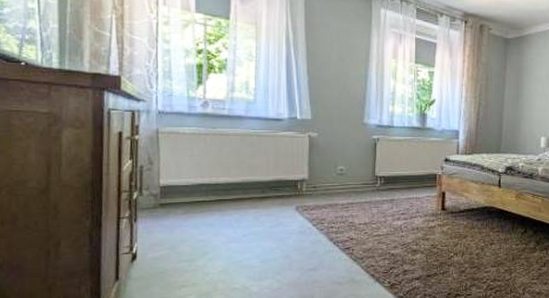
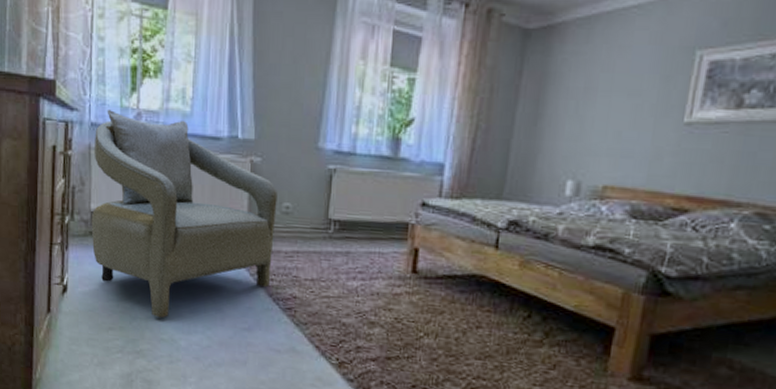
armchair: none [160,100,333,271] -> present [91,110,277,318]

